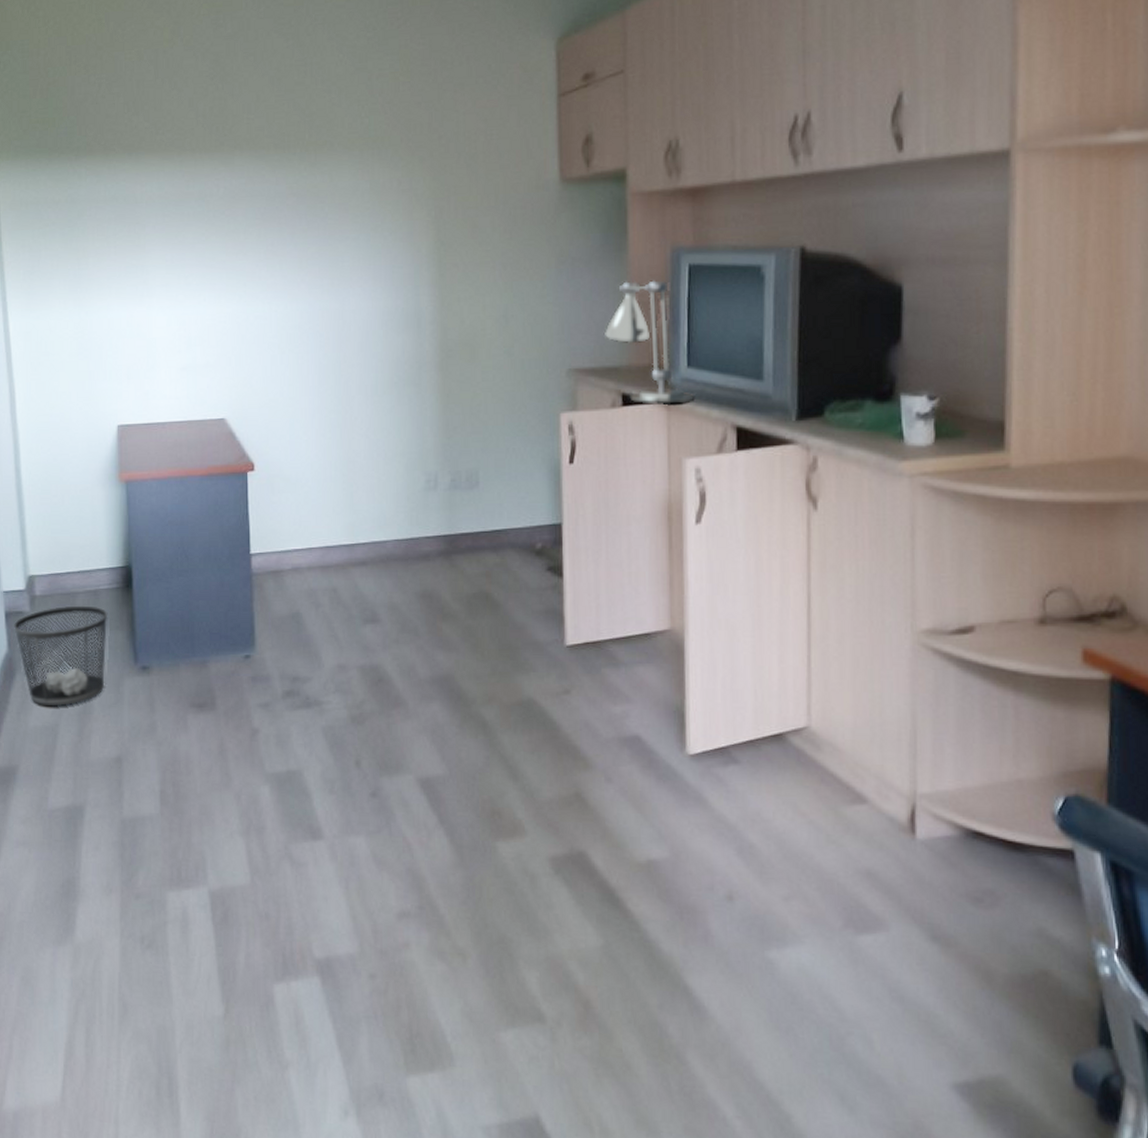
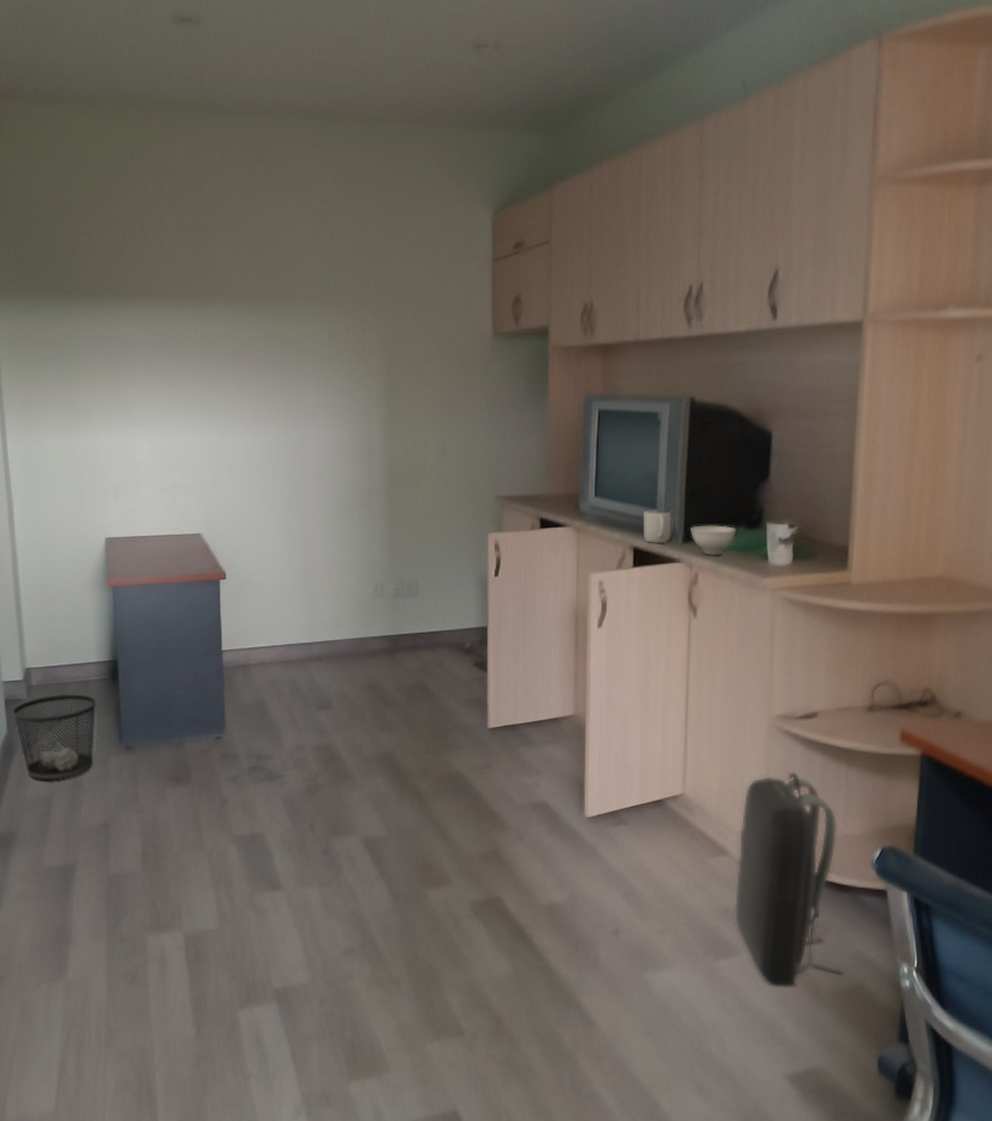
desk lamp: present [605,280,694,406] -> none [527,422,599,529]
mug: none [747,381,786,421] -> present [643,509,674,543]
bowl: none [806,398,863,436] -> present [690,525,737,556]
backpack: none [877,699,1022,971] -> present [734,771,843,986]

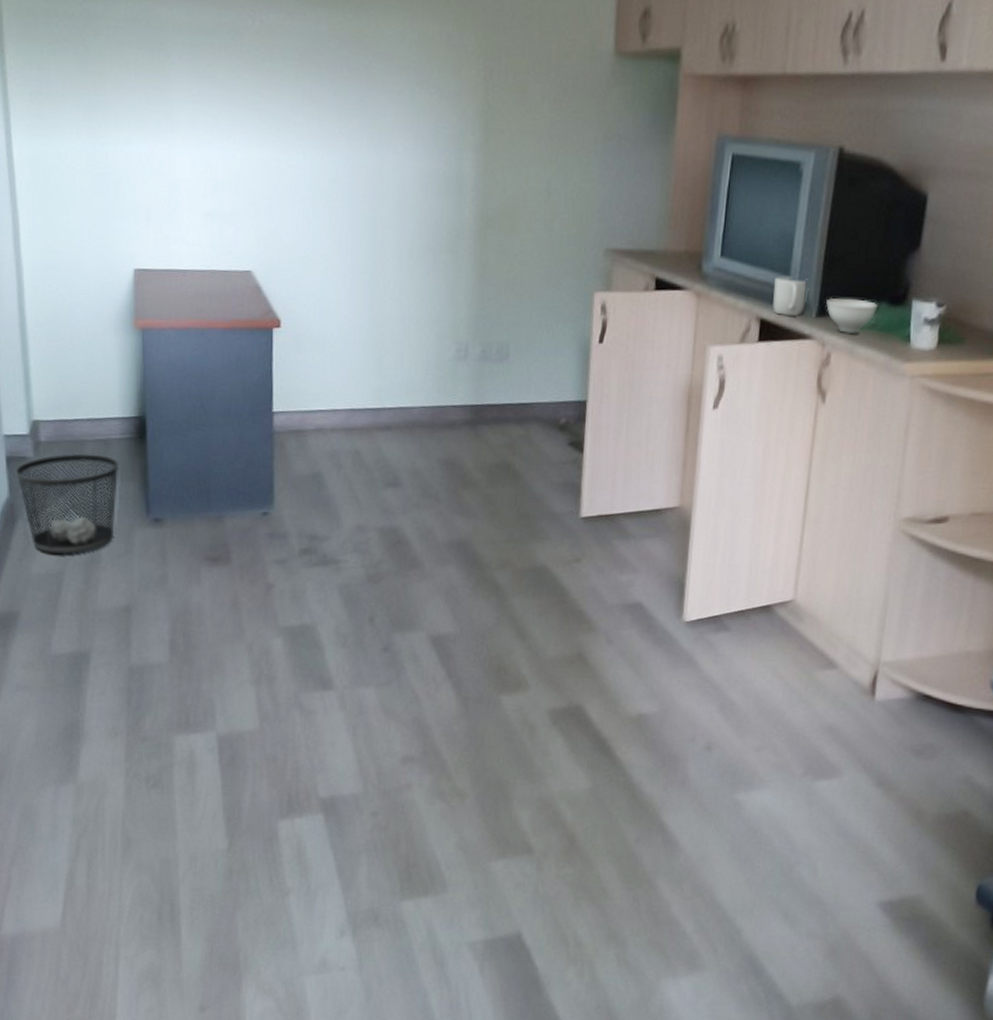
backpack: present [734,771,843,986] -> none [838,580,959,811]

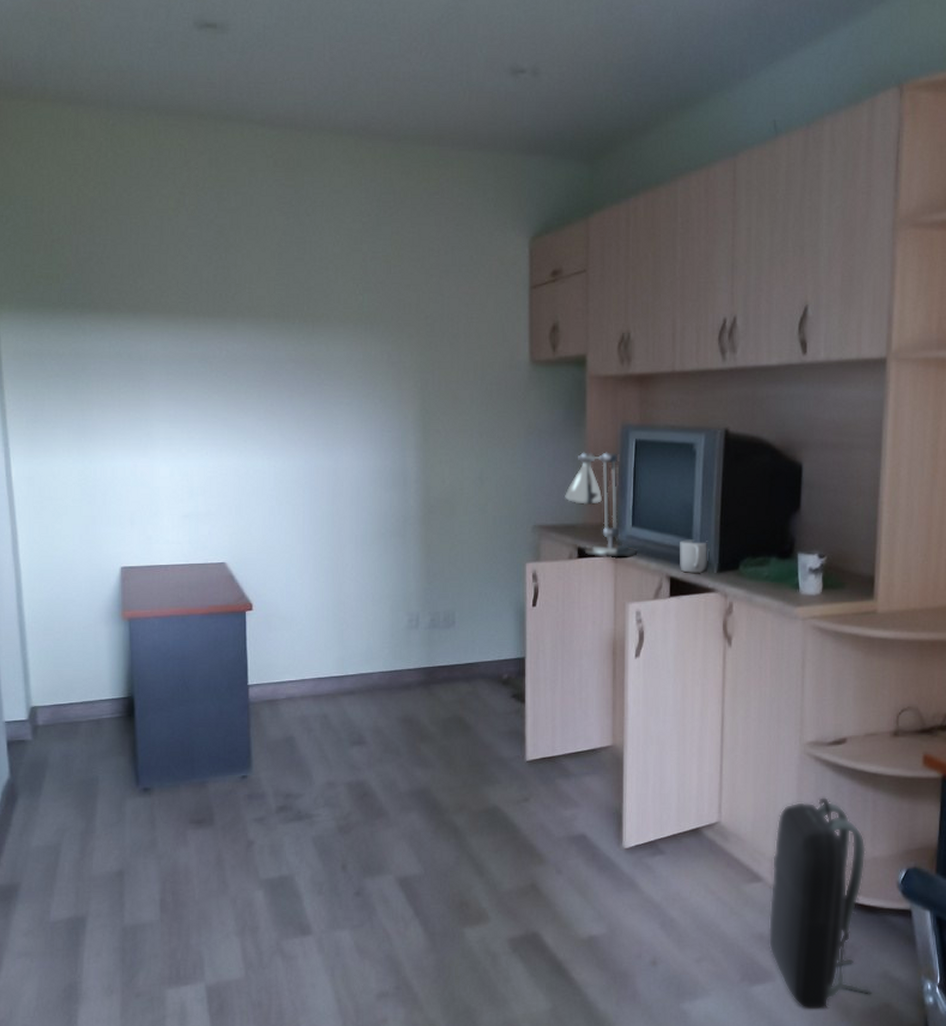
waste bin: present [15,453,119,555] -> none [15,734,111,828]
desk lamp: none [644,165,724,293] -> present [565,452,637,559]
bowl: present [826,297,878,335] -> none [725,555,769,586]
backpack: none [838,580,959,811] -> present [768,796,871,1009]

